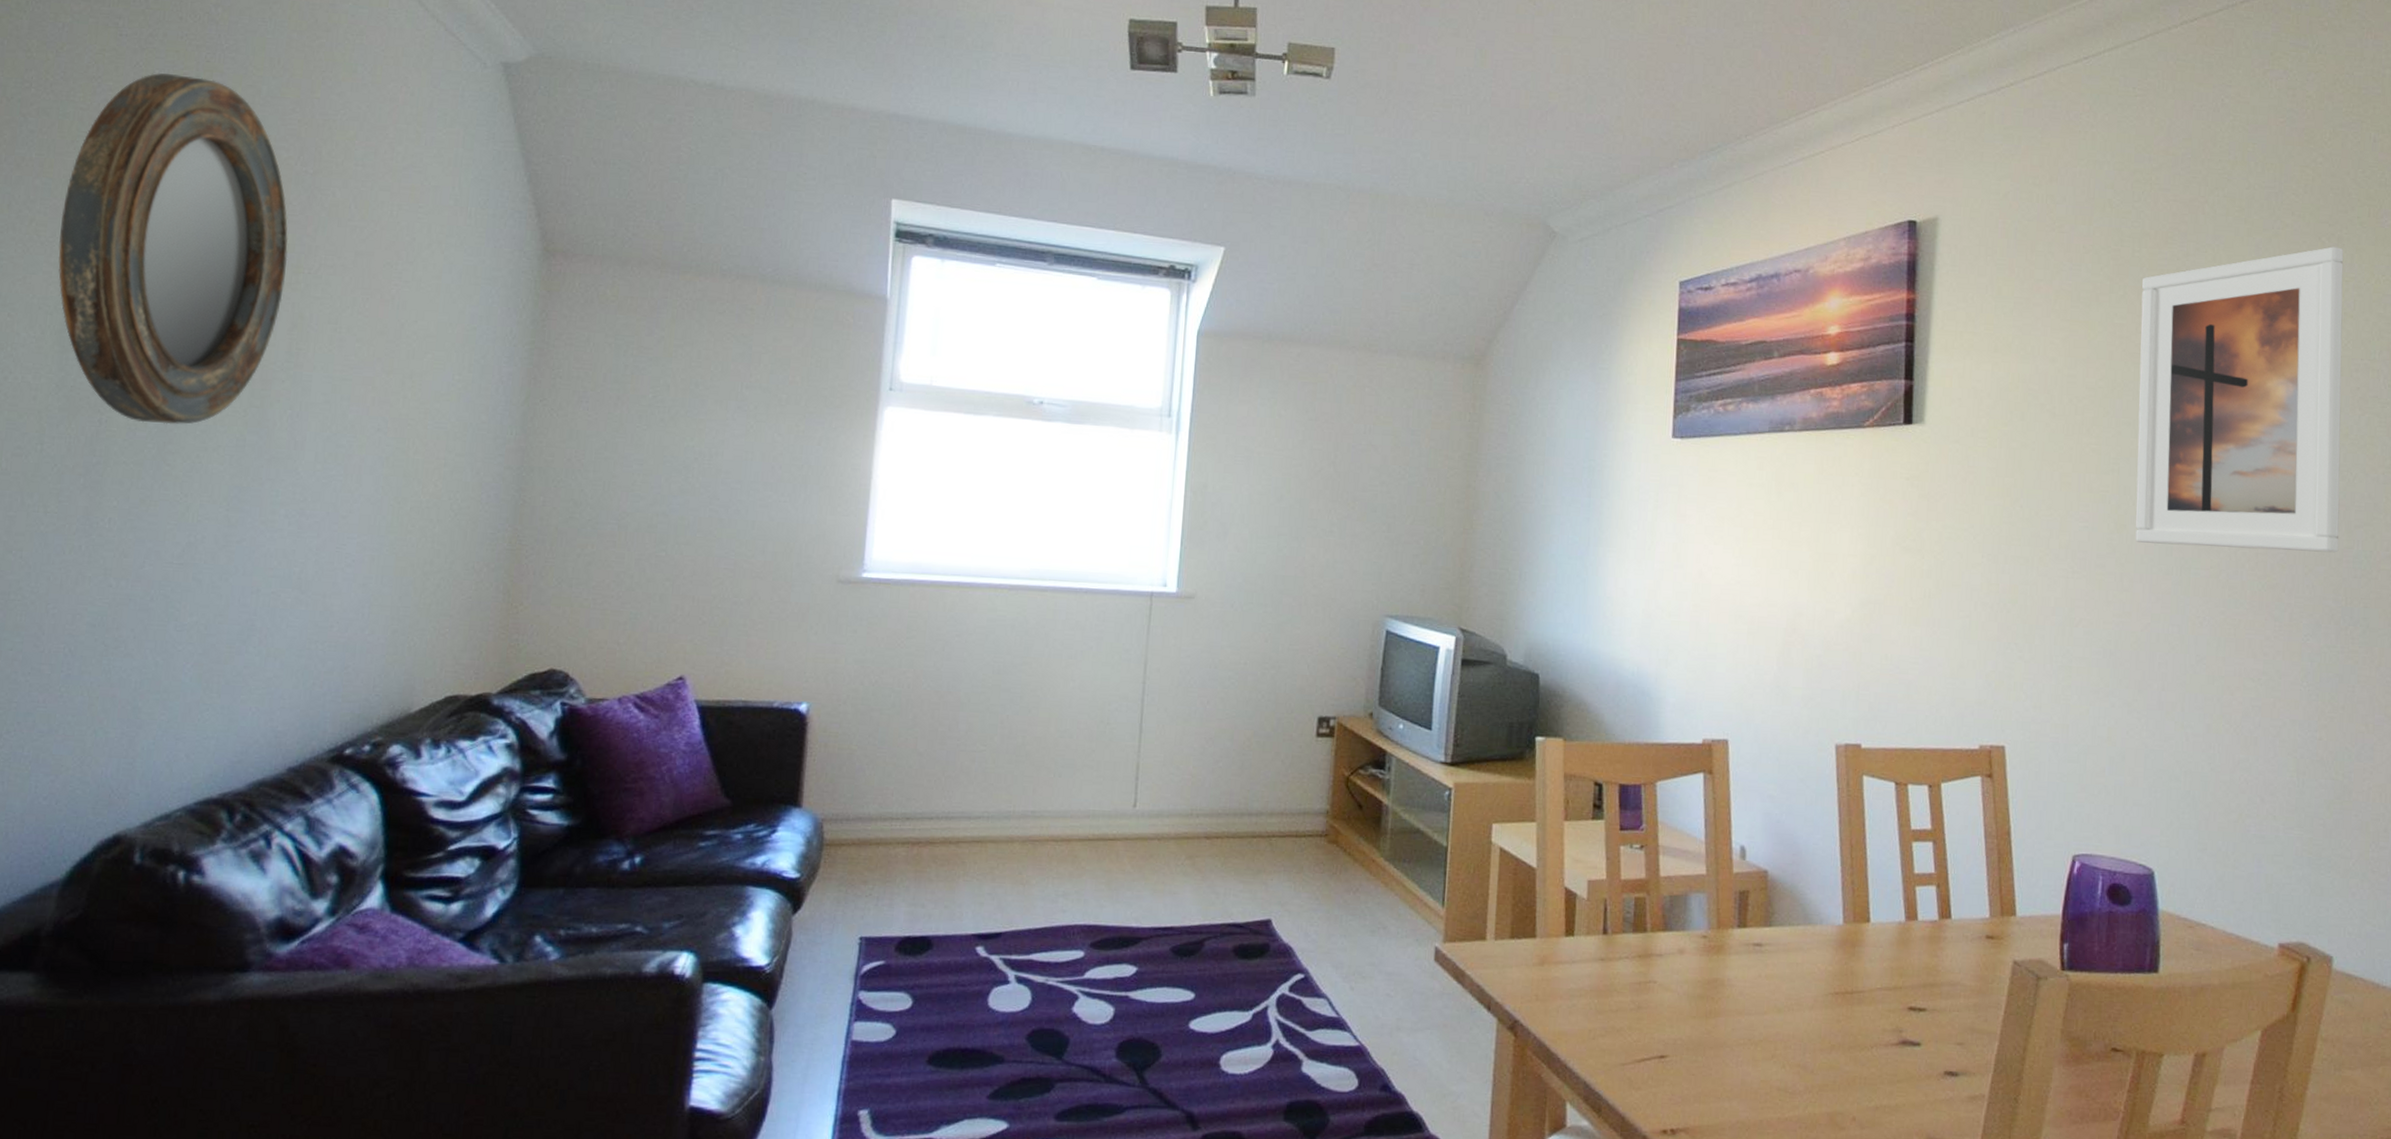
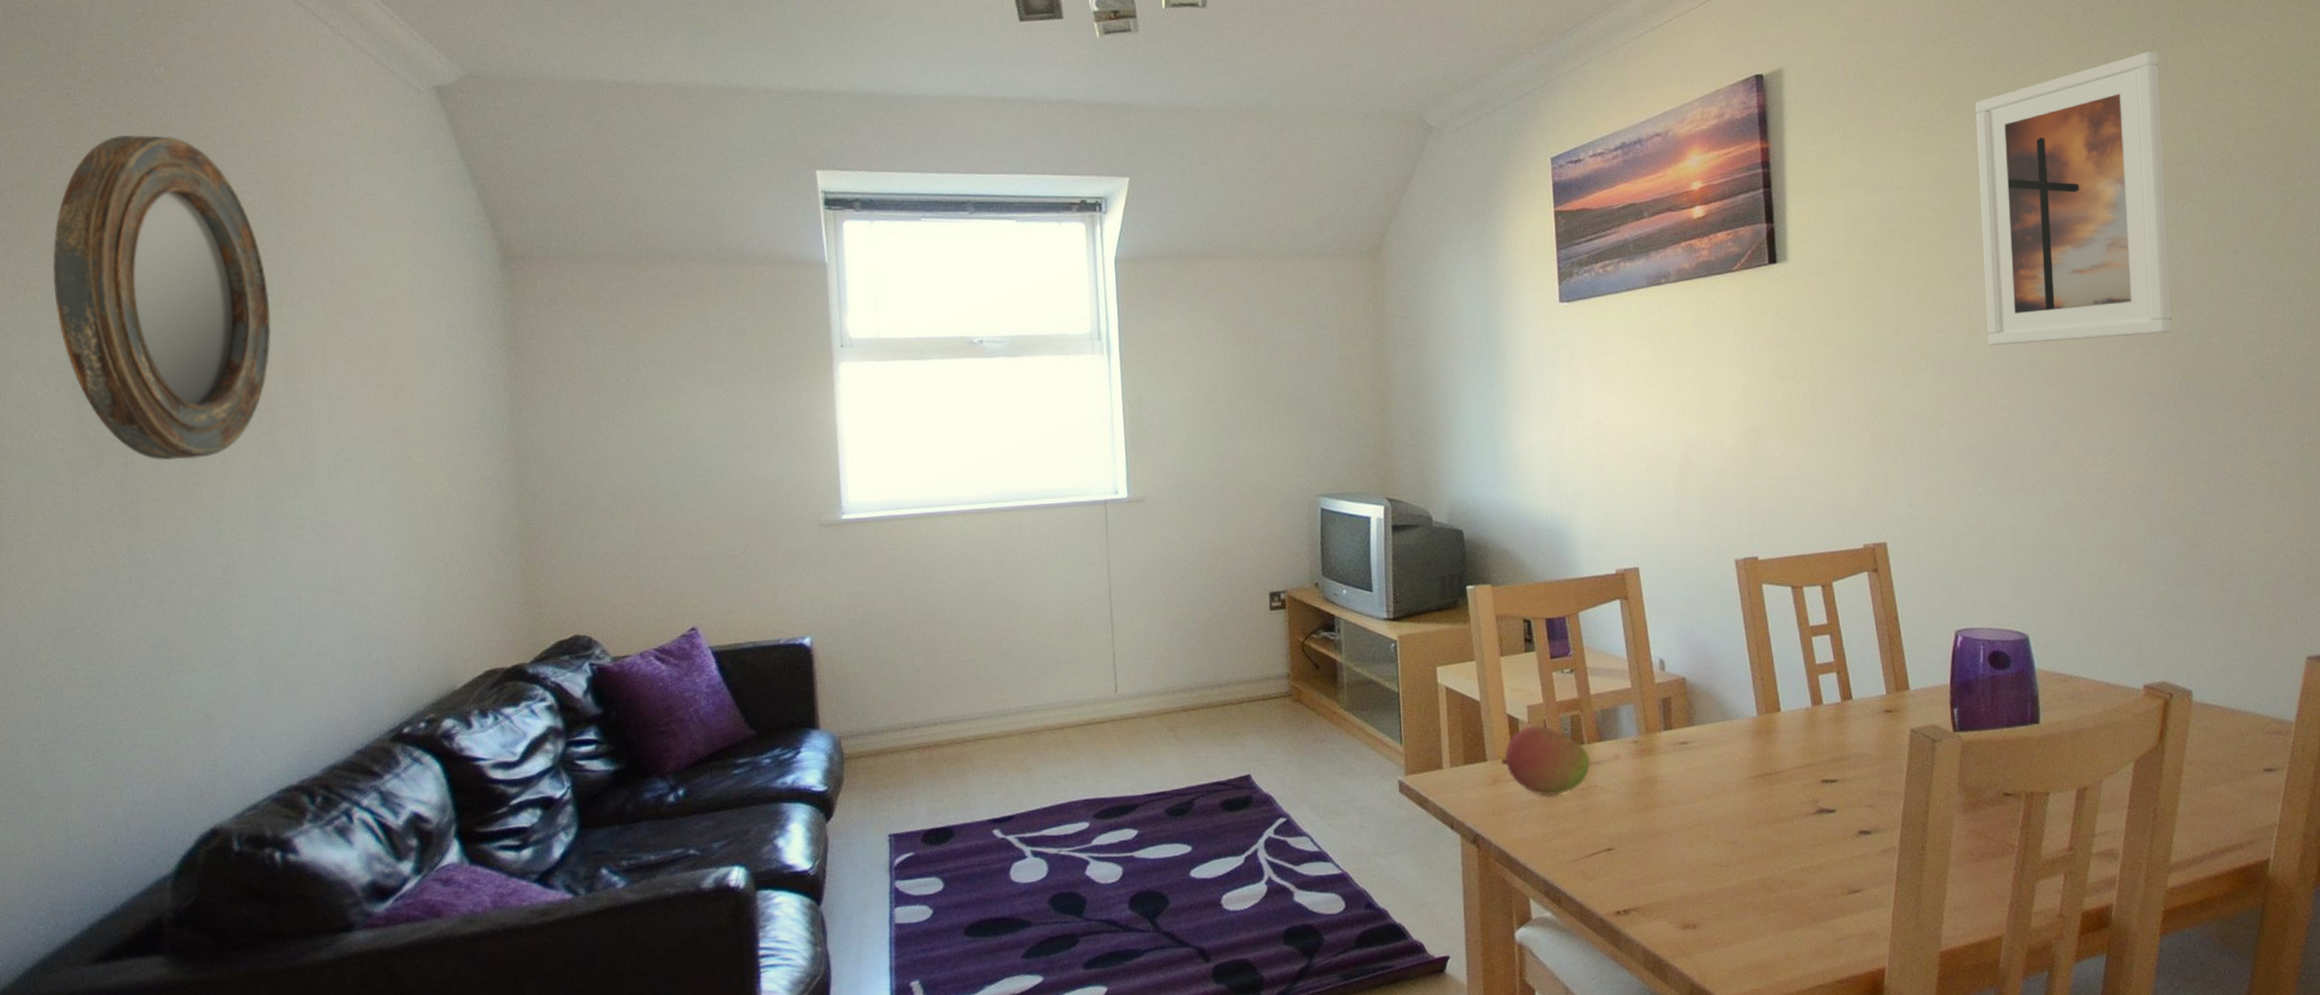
fruit: none [1552,903,1652,987] -> present [1501,725,1591,796]

